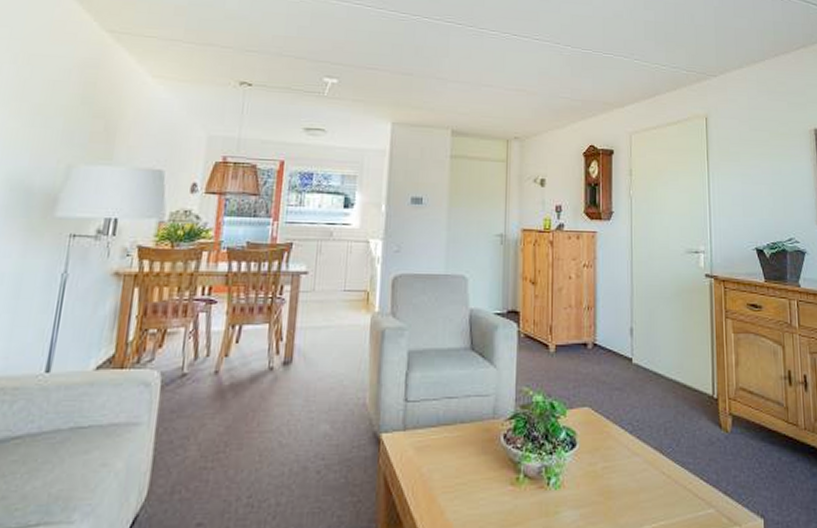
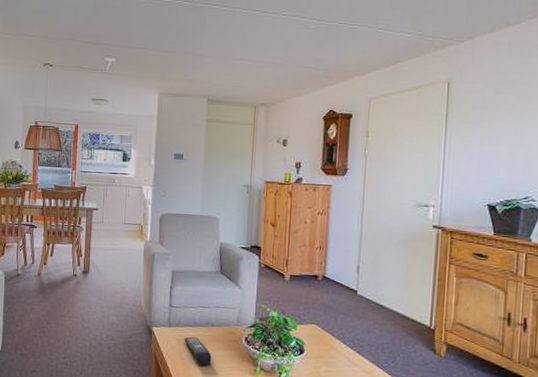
remote control: none [424,441,462,481] -> present [184,336,212,366]

